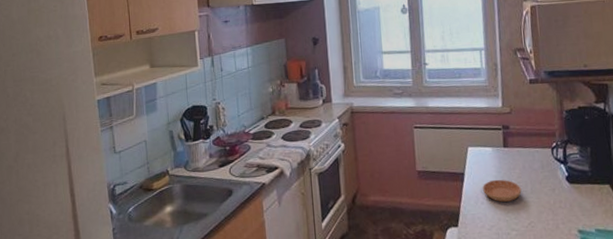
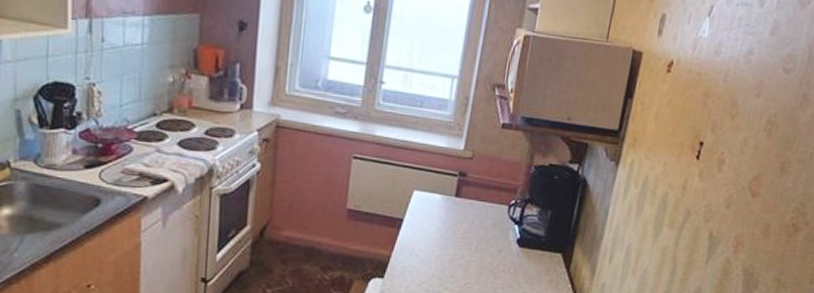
saucer: present [483,179,522,202] -> none [421,231,465,258]

